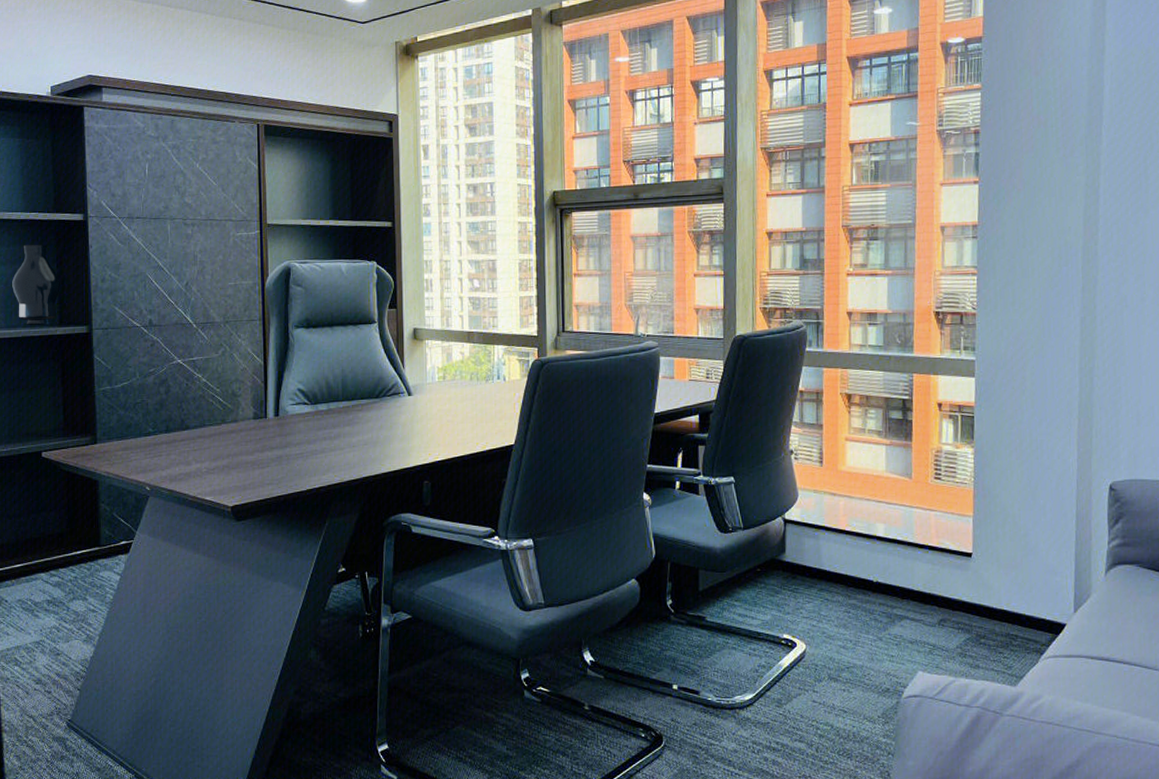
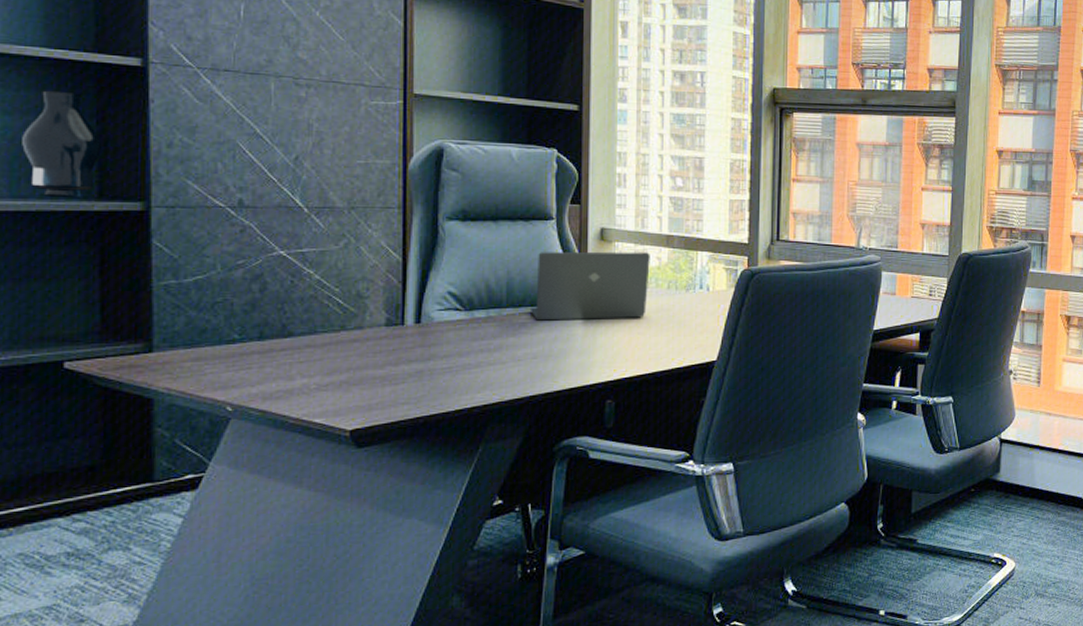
laptop: none [360,348,455,412] -> present [529,251,650,321]

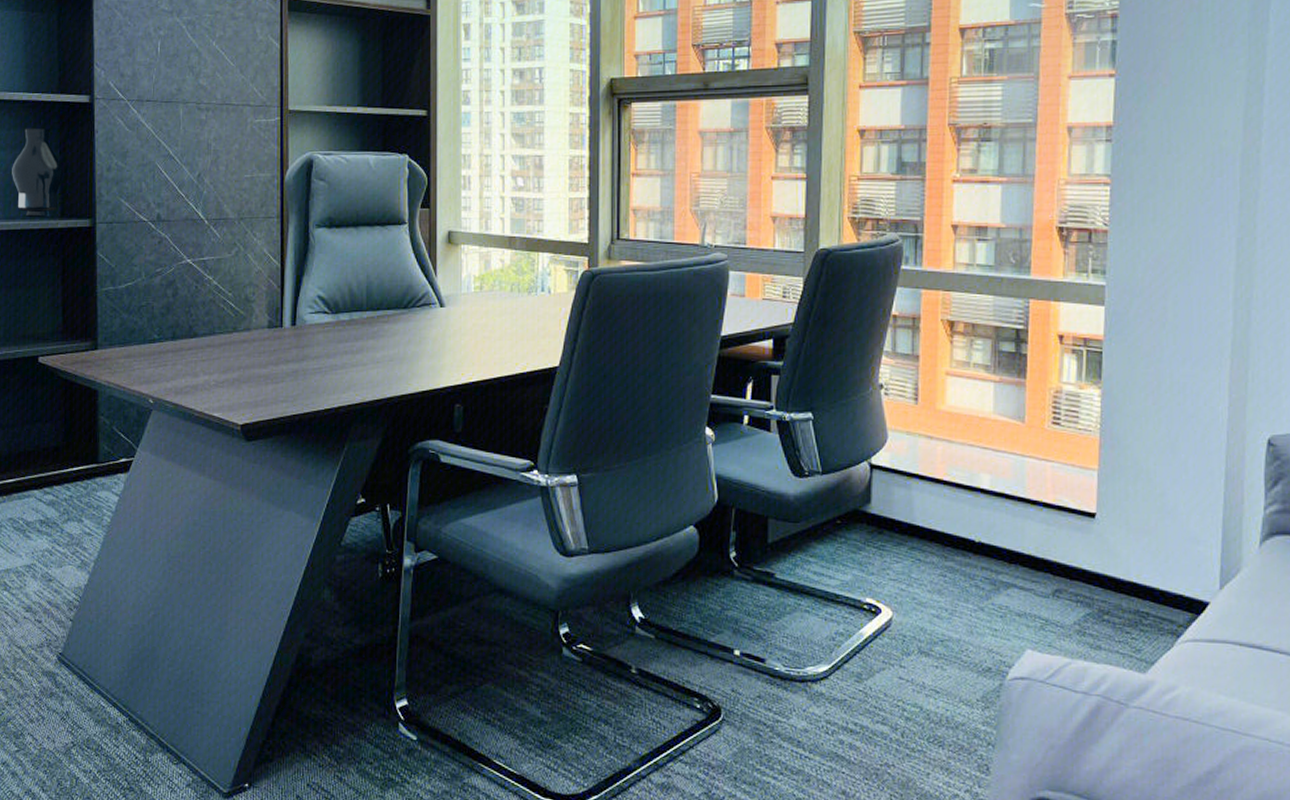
laptop: present [529,251,650,321] -> none [386,254,494,324]

